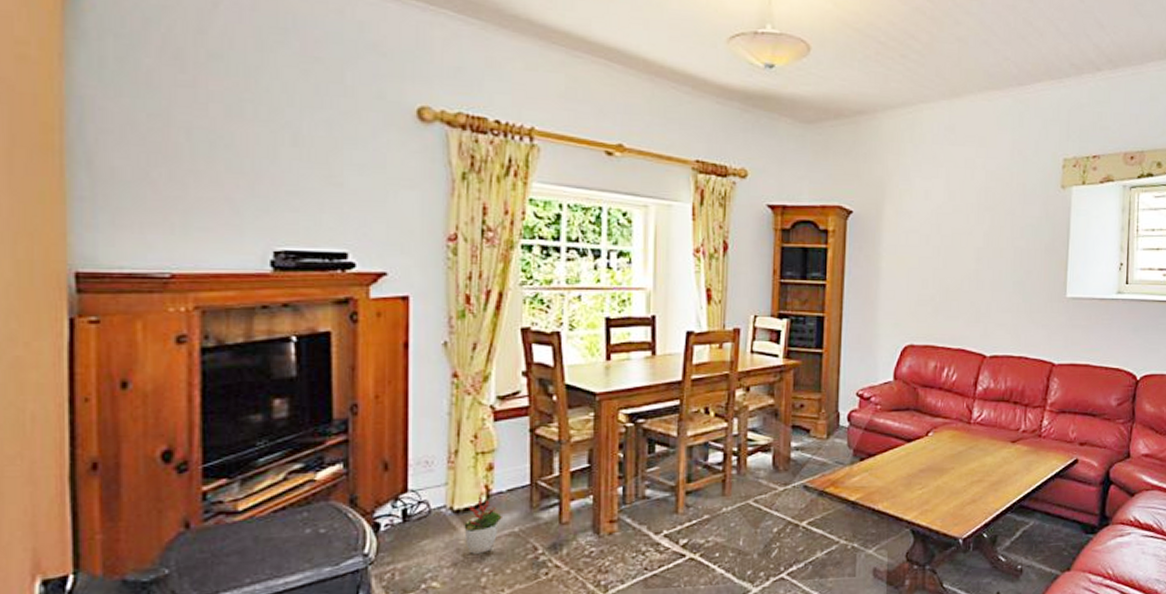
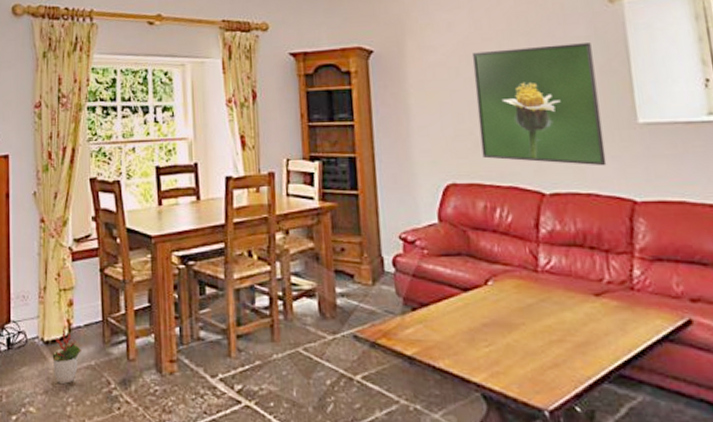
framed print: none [939,222,1042,333] -> present [472,43,607,166]

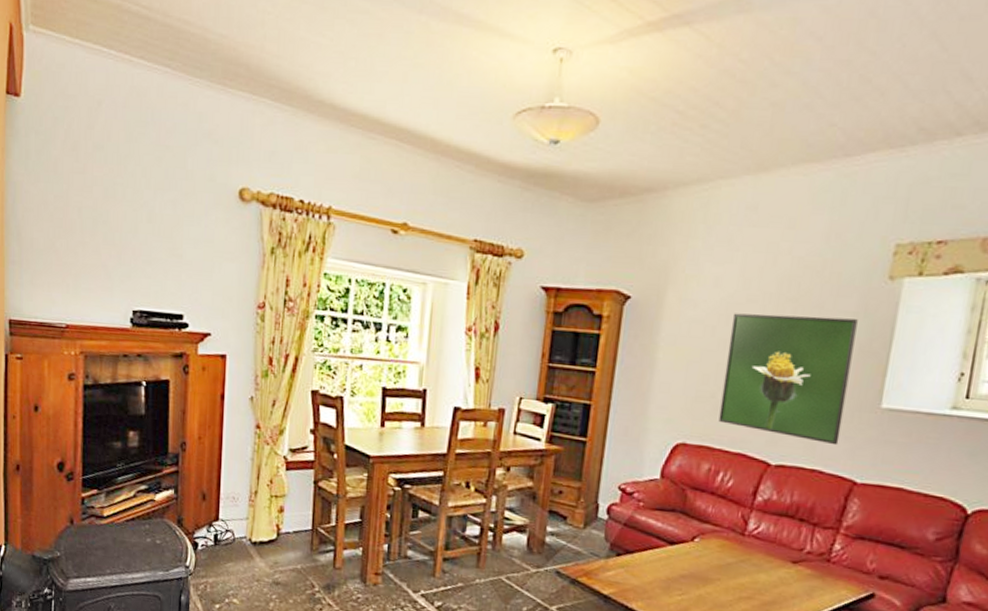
decorative plant: present [52,327,81,384] -> none [259,531,288,582]

